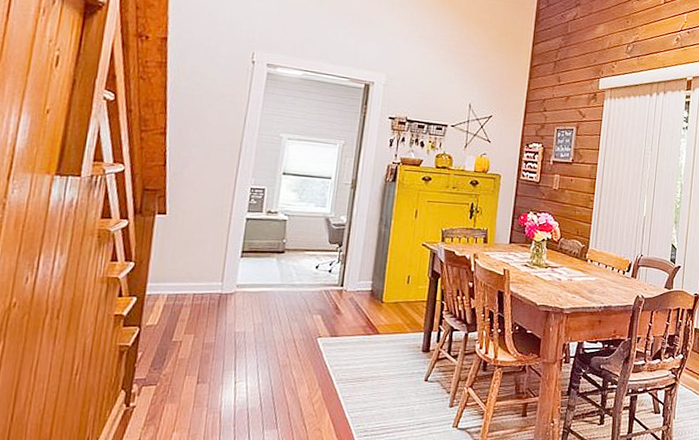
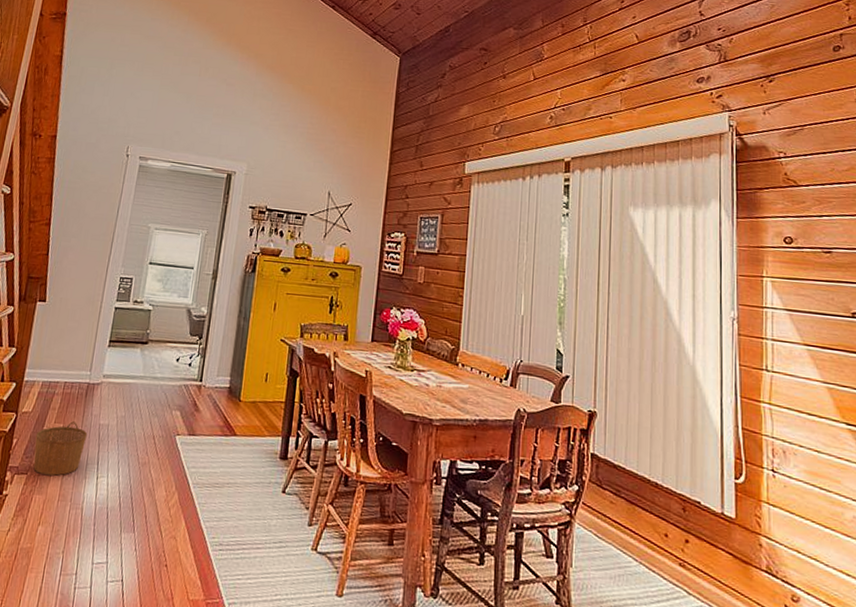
basket: none [163,331,223,385] -> present [33,421,88,476]

